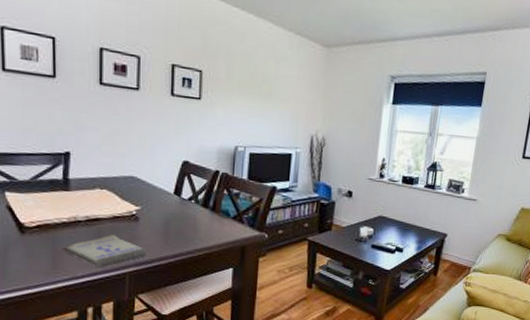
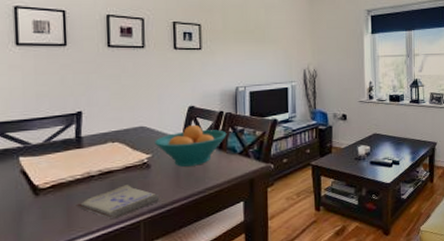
fruit bowl: none [145,181,222,225] -> present [155,124,227,167]

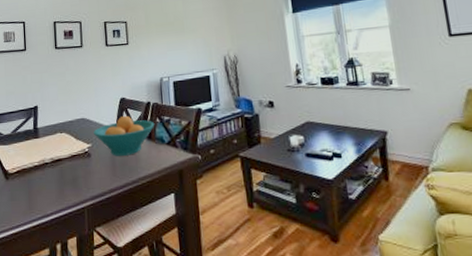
desk calendar: present [76,184,161,219] -> none [35,171,101,204]

